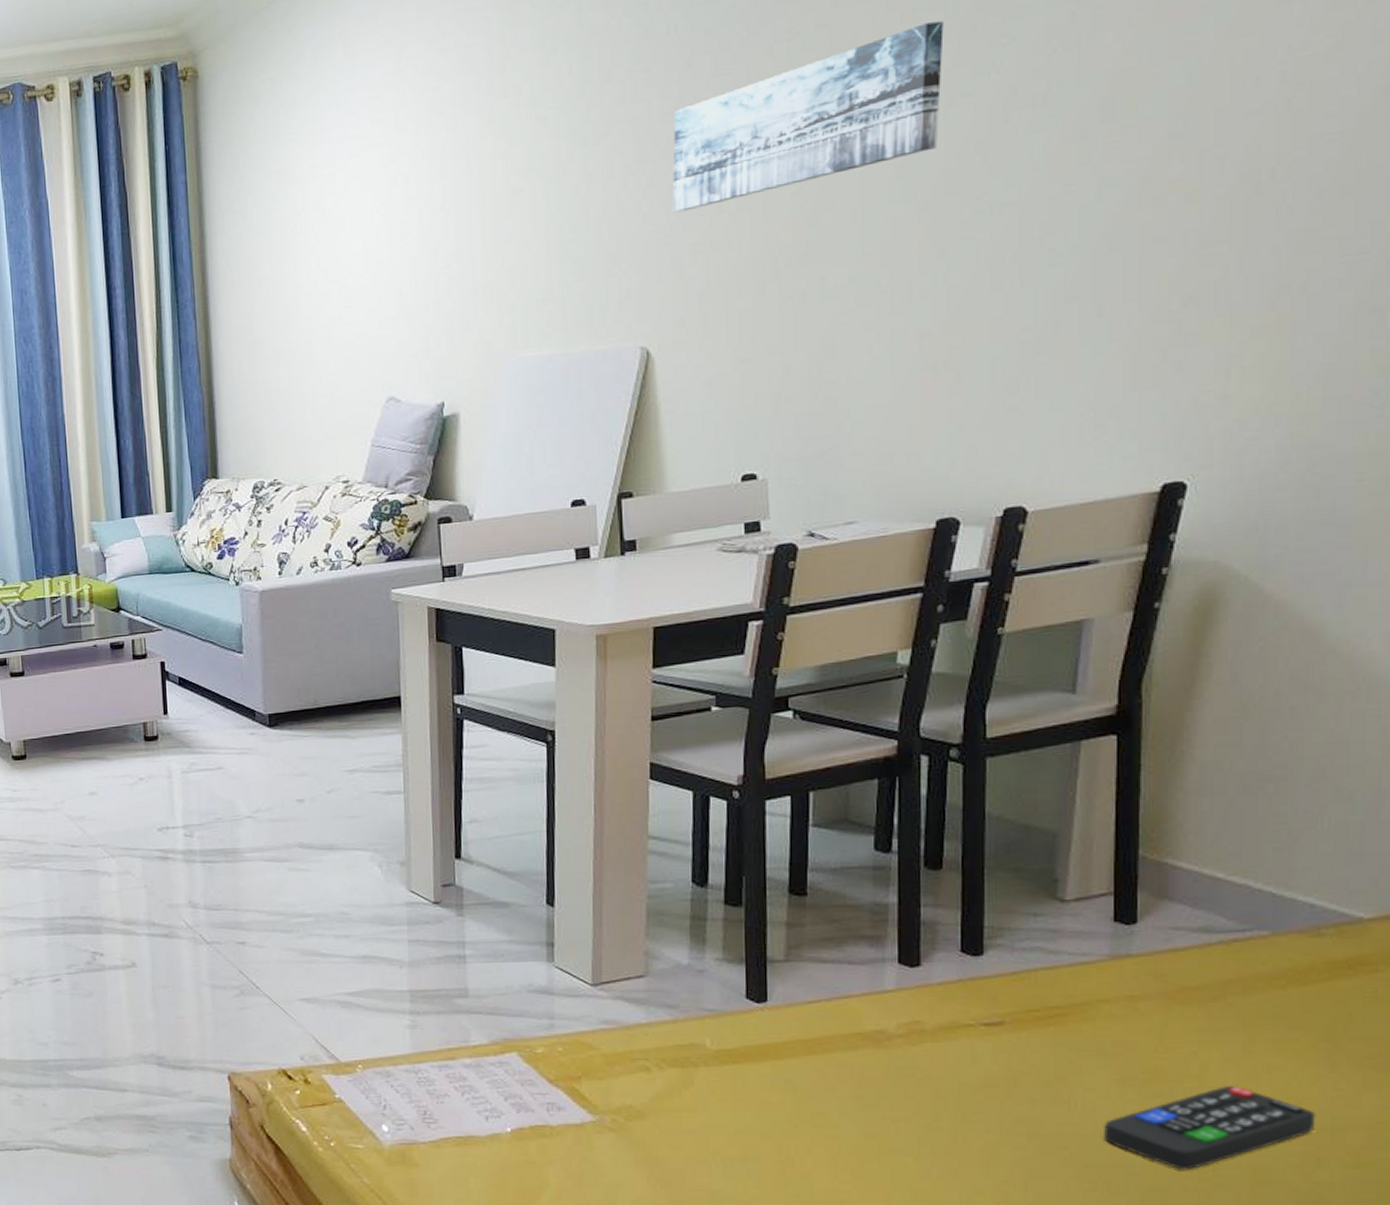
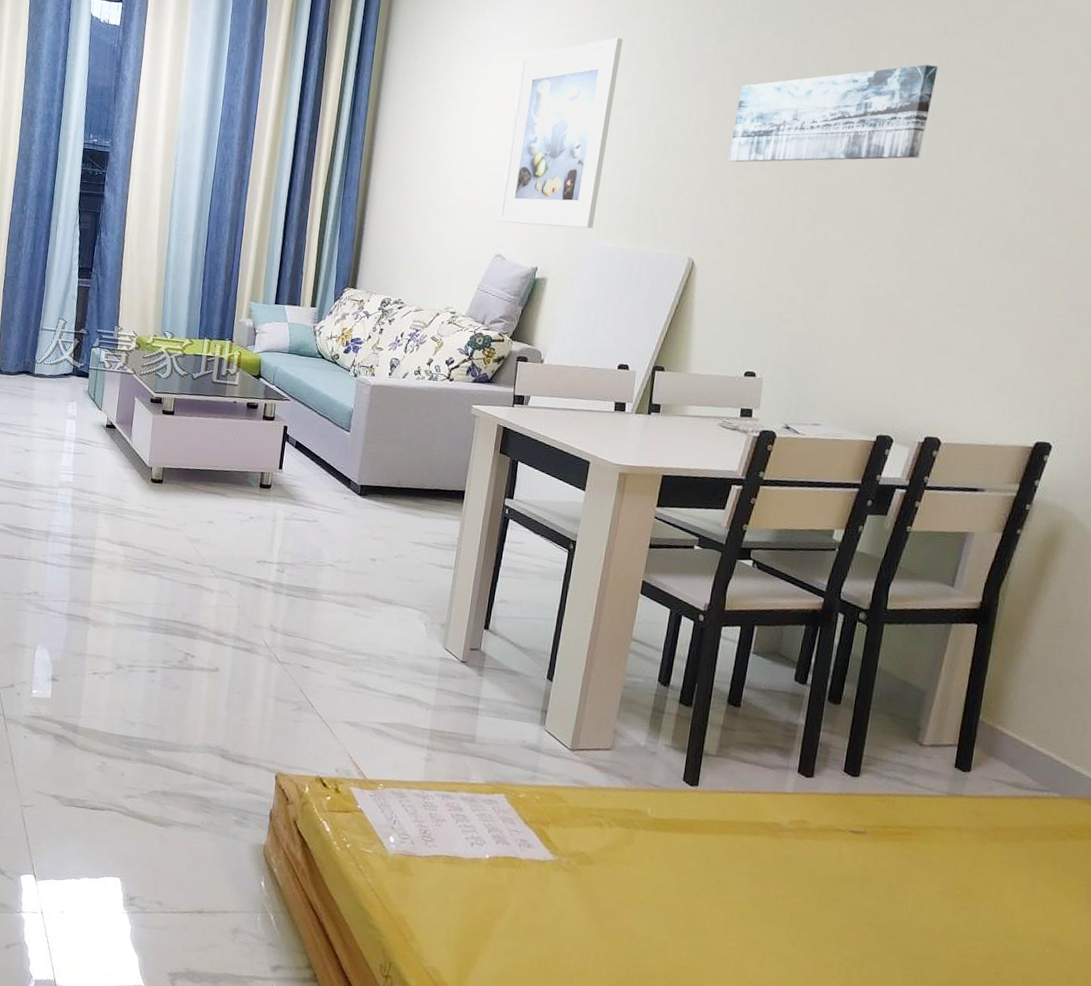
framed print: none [377,88,508,357] -> present [498,38,623,229]
remote control: present [1104,1086,1316,1170] -> none [923,908,1073,971]

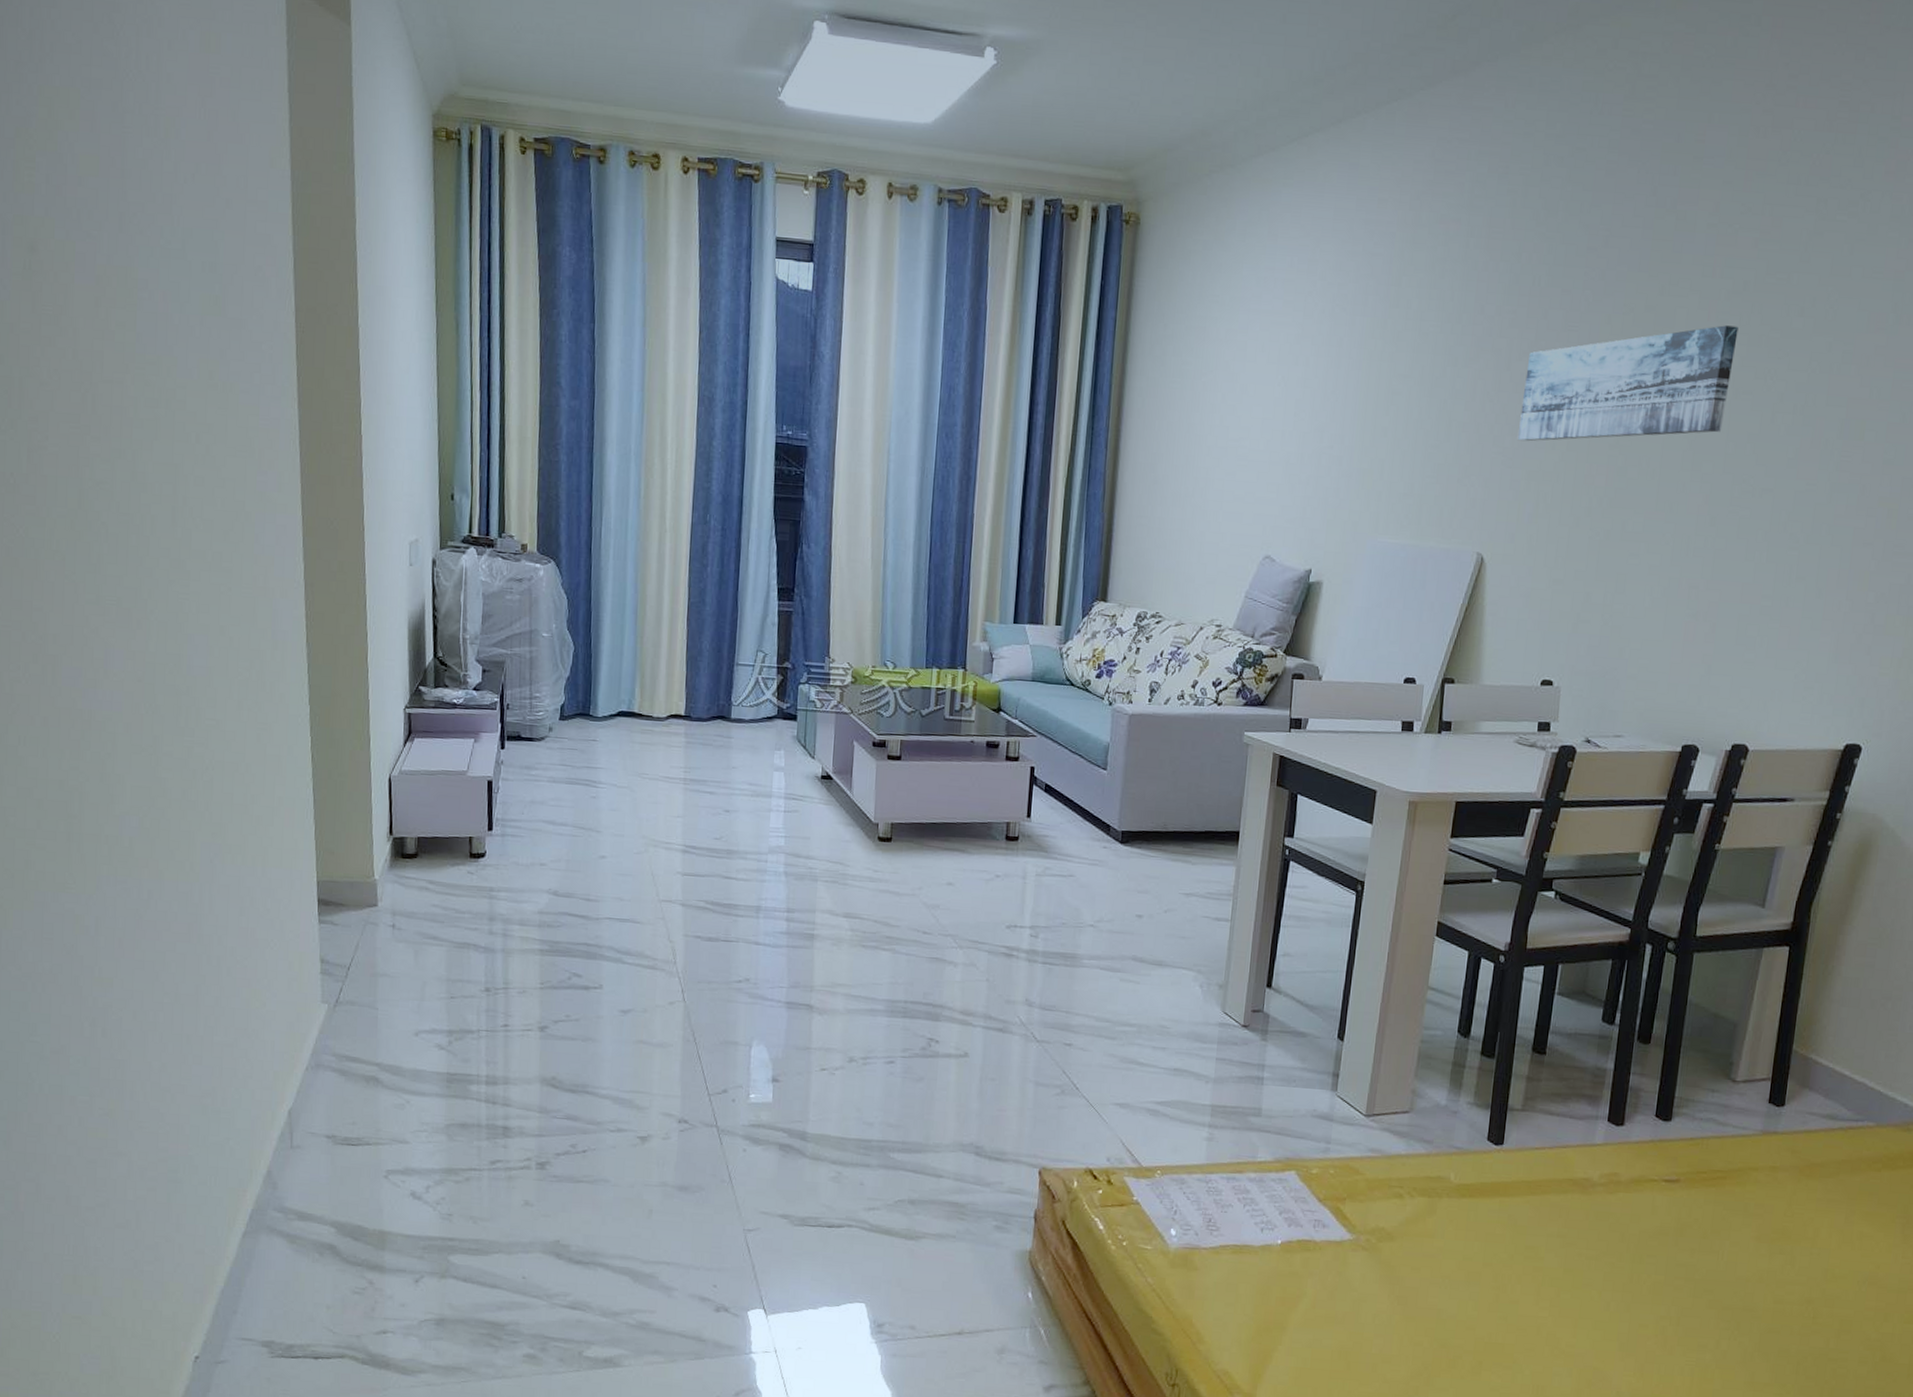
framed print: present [498,38,623,229] -> none [1265,298,1398,523]

